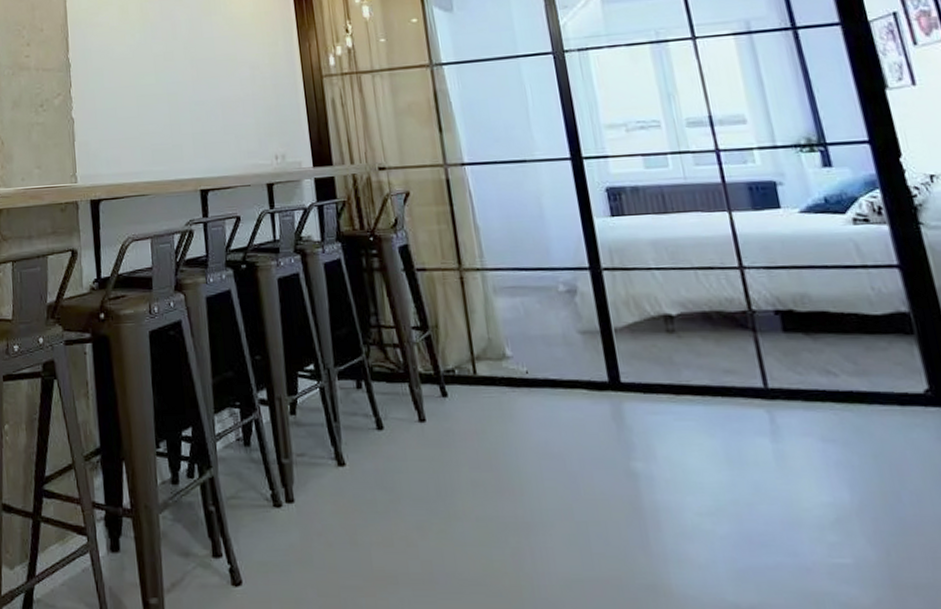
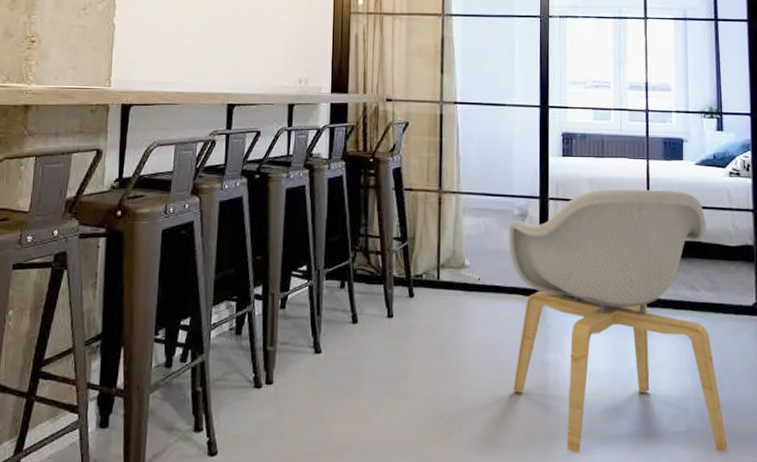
armchair: none [555,248,926,594] -> present [508,189,728,453]

